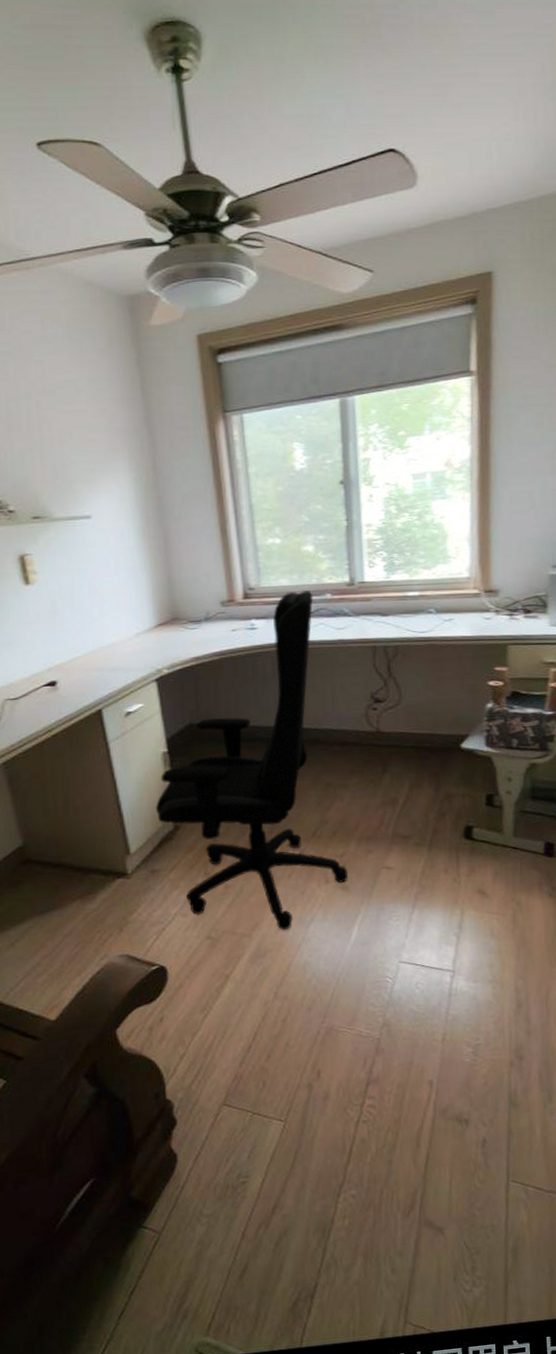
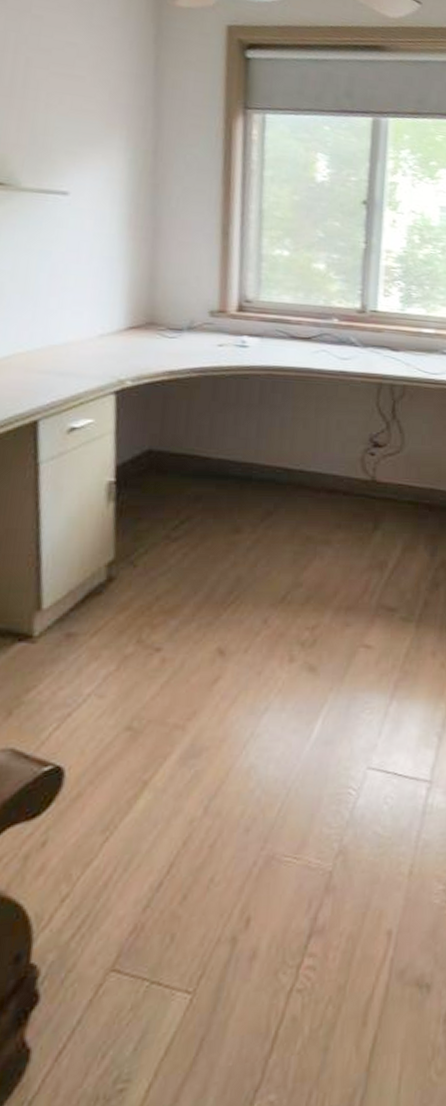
office chair: present [155,591,349,930] -> none [86,310,319,721]

